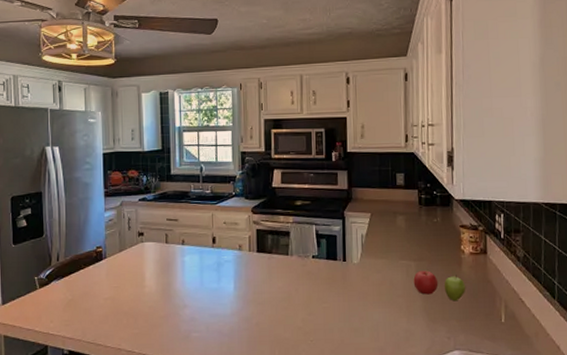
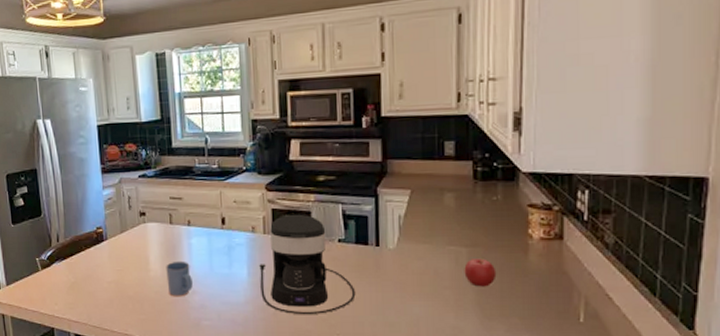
mug: none [160,277,184,311] -> present [166,261,193,297]
coffee maker: none [245,233,327,324] -> present [259,214,356,315]
fruit: present [444,275,466,302] -> none [503,264,534,296]

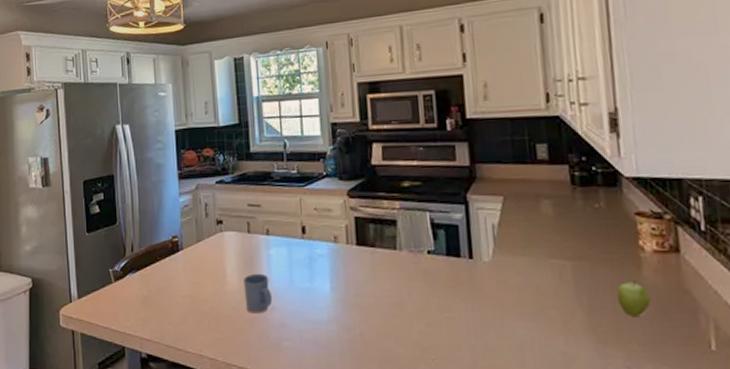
coffee maker: present [259,214,356,315] -> none [343,222,450,337]
fruit: present [464,257,497,287] -> none [569,272,608,306]
fruit: none [503,264,534,296] -> present [616,280,651,317]

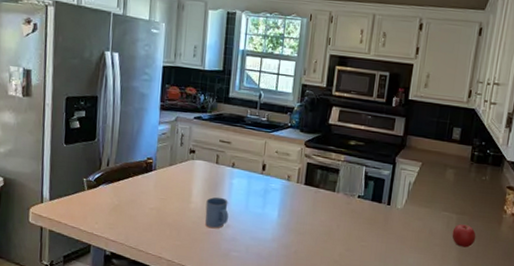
fruit: none [569,272,608,306] -> present [452,223,476,248]
fruit: present [616,280,651,317] -> none [480,232,502,257]

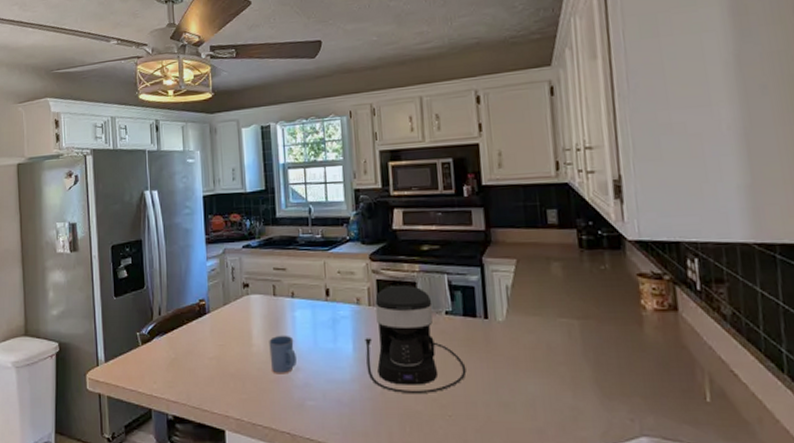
coffee maker: none [286,169,365,256] -> present [365,284,467,394]
fruit: present [452,223,476,248] -> none [577,330,613,363]

